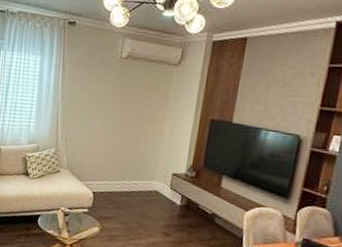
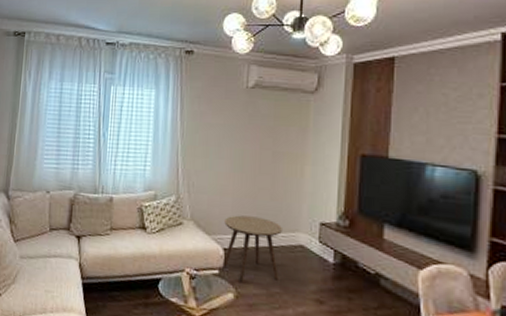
side table: none [91,165,143,220] -> present [222,215,284,284]

